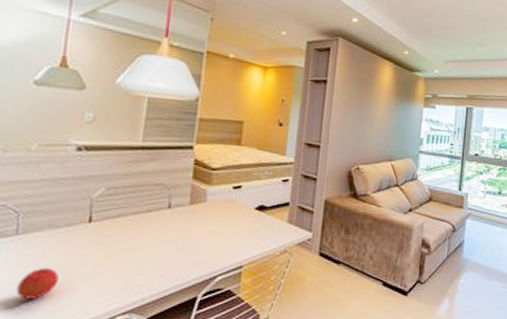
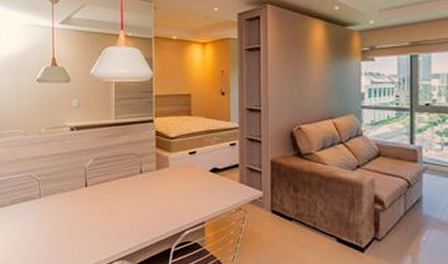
fruit: present [16,267,59,299] -> none [45,222,71,247]

